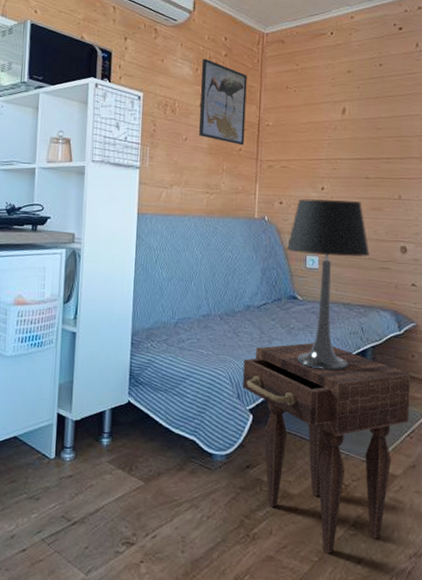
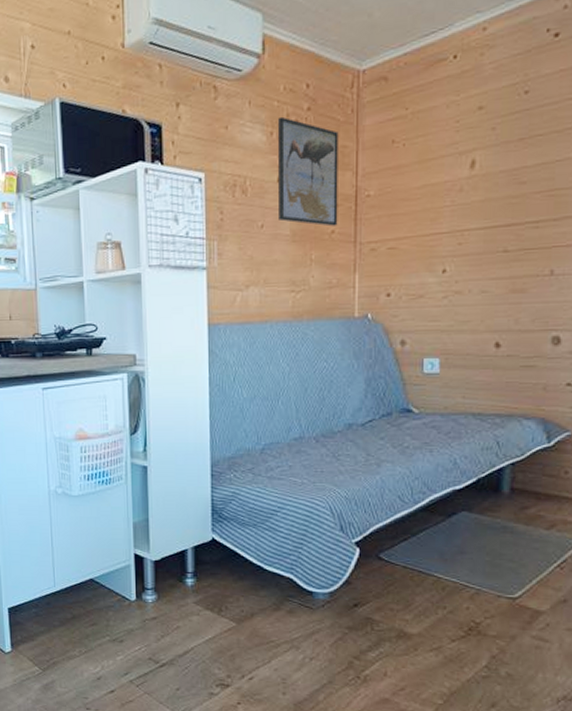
nightstand: present [242,342,411,554] -> none [346,463,564,696]
table lamp: present [286,198,369,371] -> none [396,284,508,494]

